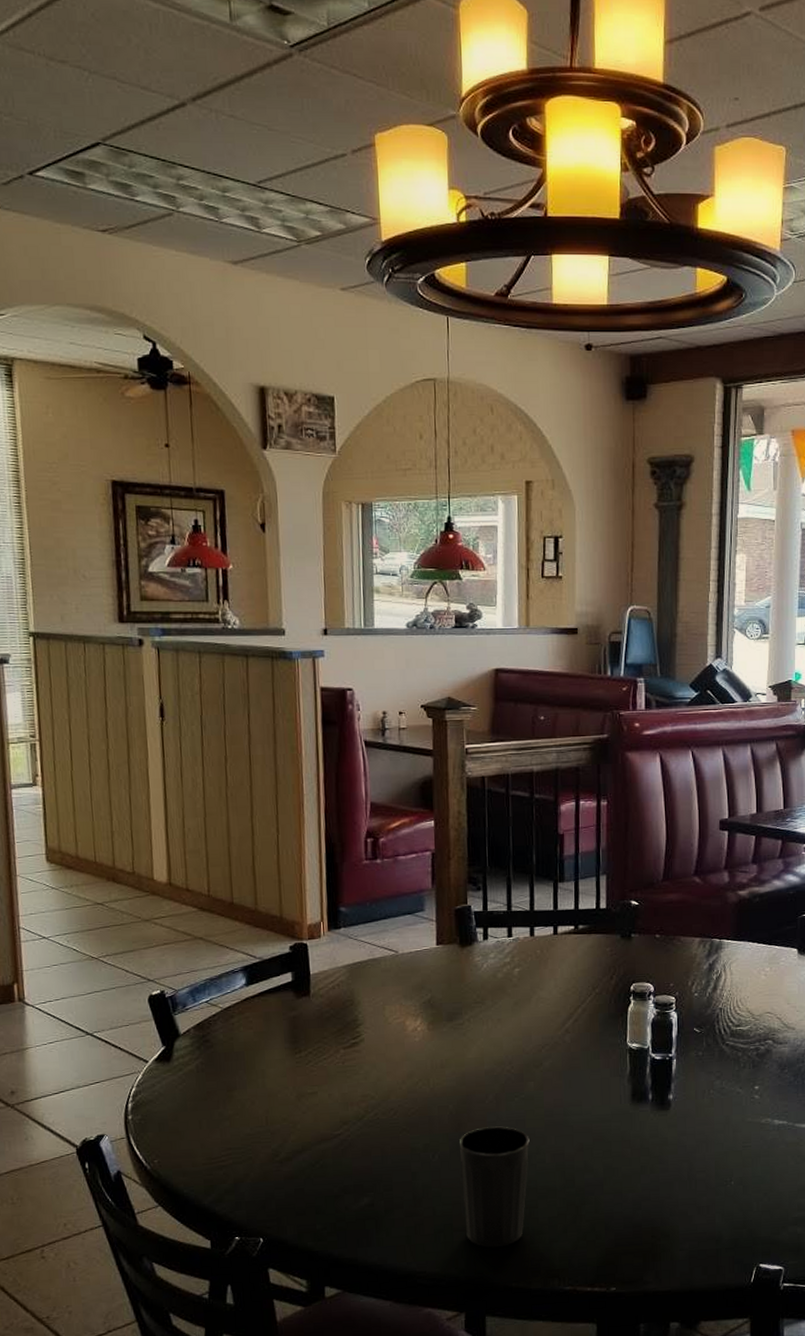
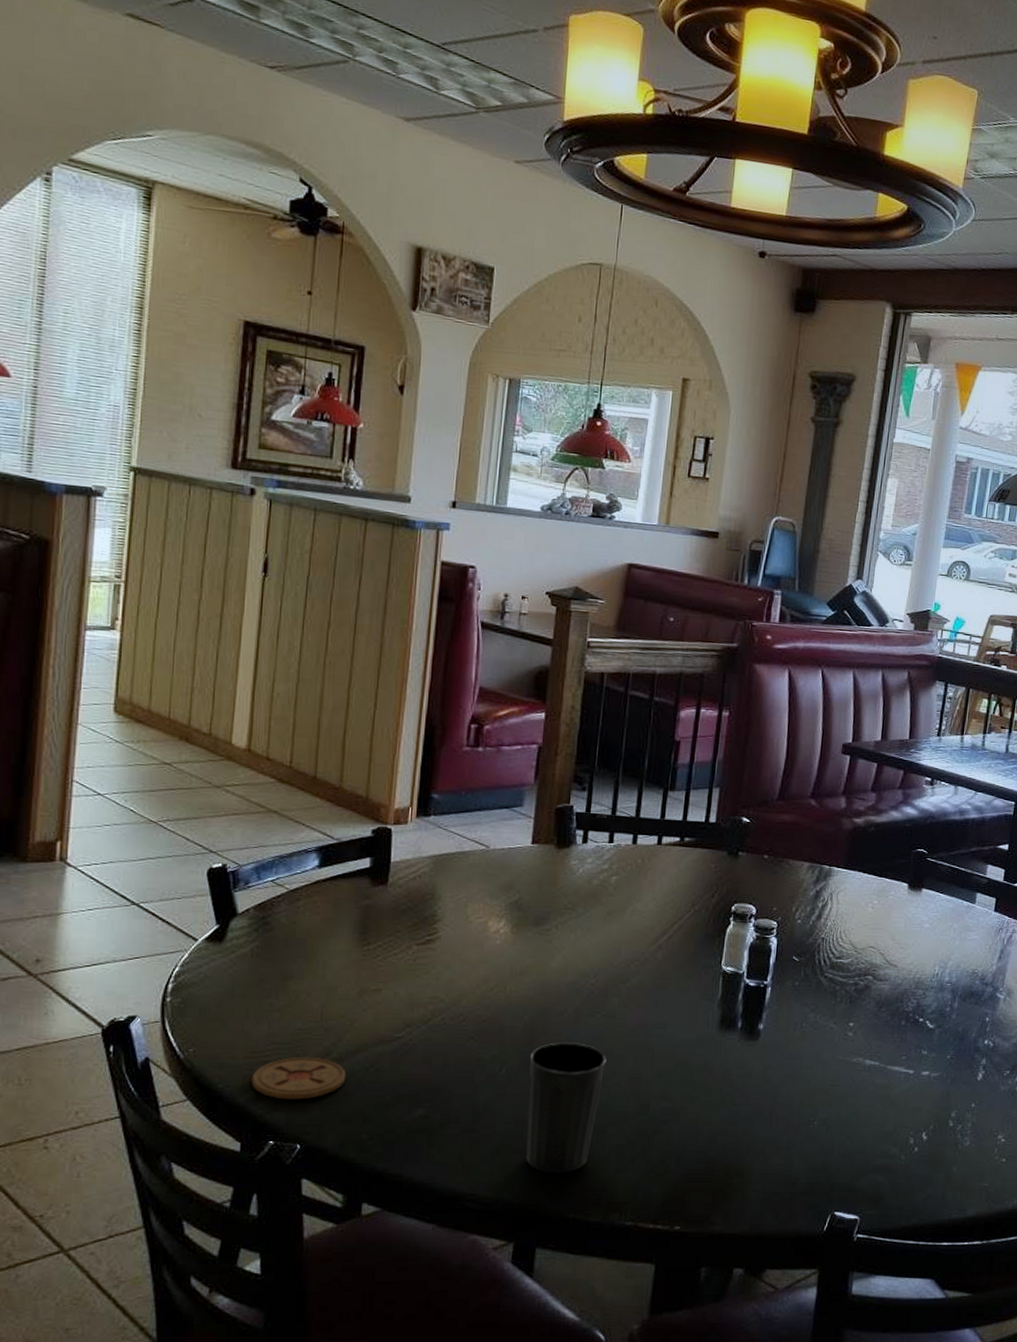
coaster: none [212,1158,296,1199] -> present [251,1056,347,1100]

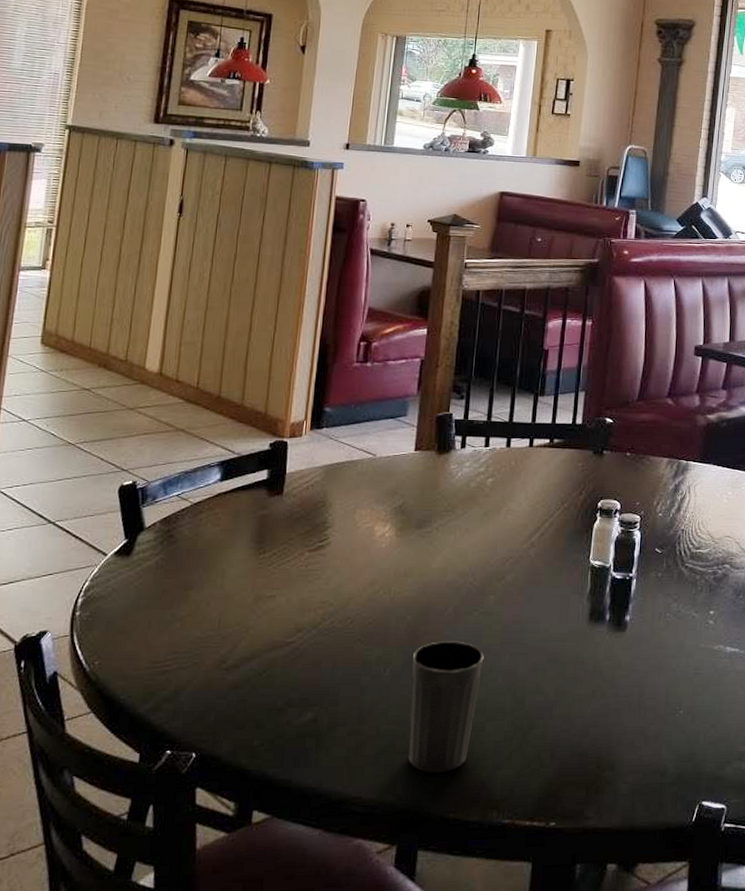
coaster: present [251,1056,347,1100] -> none [152,665,241,708]

